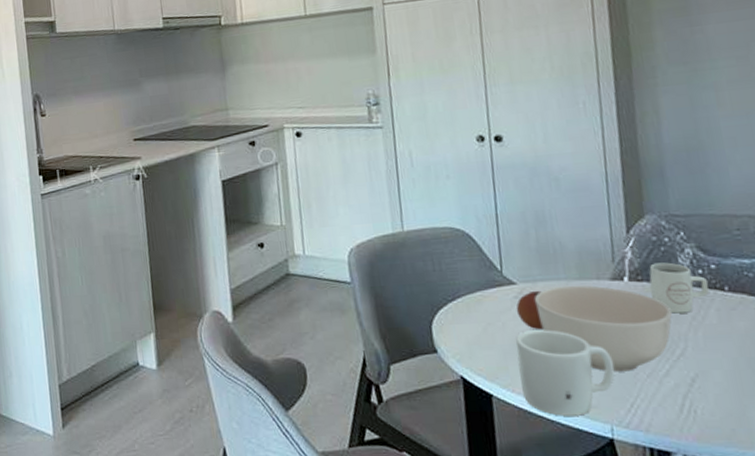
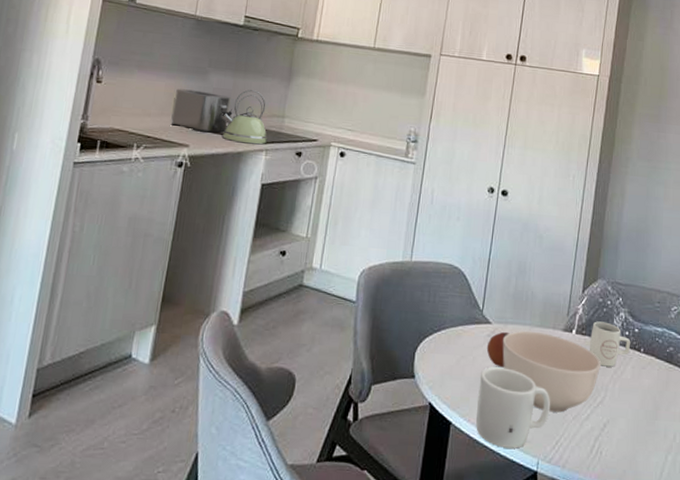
toaster: none [115,101,173,143] -> present [171,89,231,133]
kettle: none [163,89,217,145] -> present [220,90,268,145]

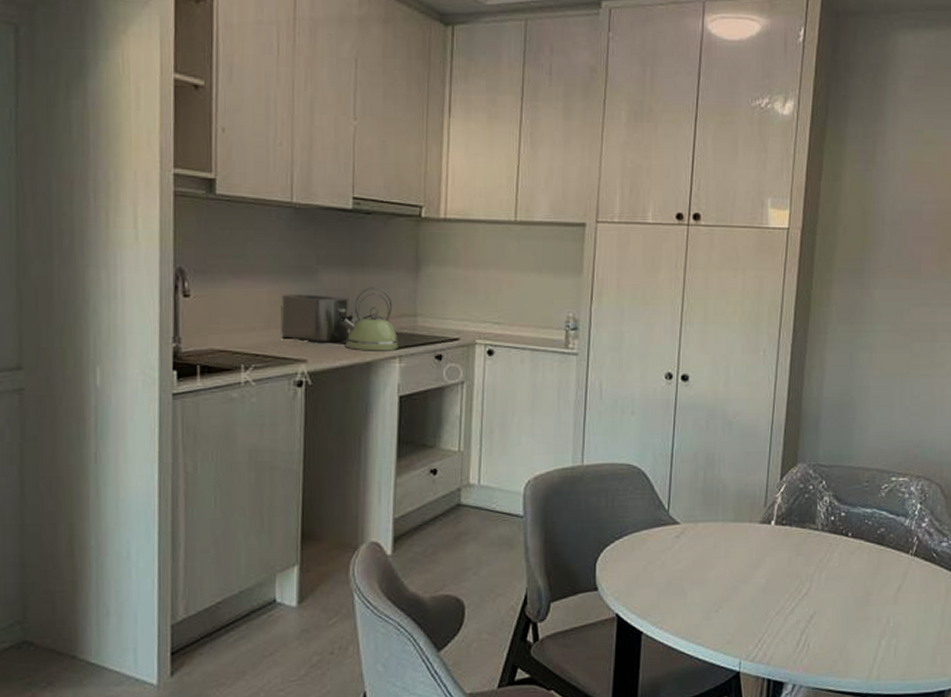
mug: present [475,367,551,449] -> none [669,569,751,652]
fruit: present [486,332,510,368] -> none [676,532,701,569]
bowl: present [502,331,602,413] -> none [693,527,805,610]
mug: present [590,321,631,367] -> none [791,509,837,556]

